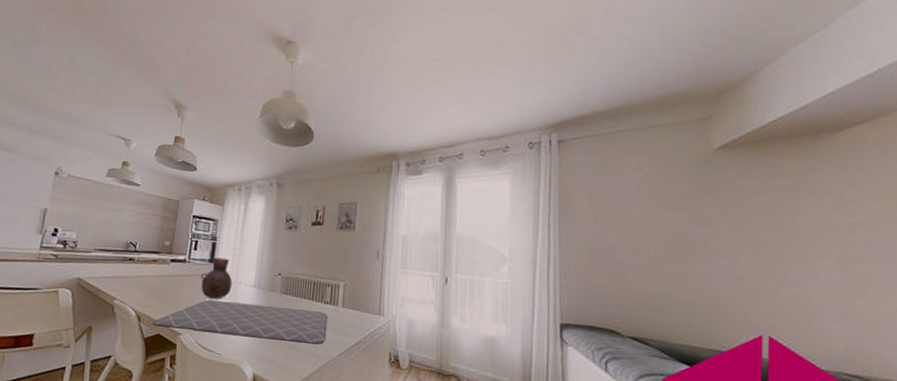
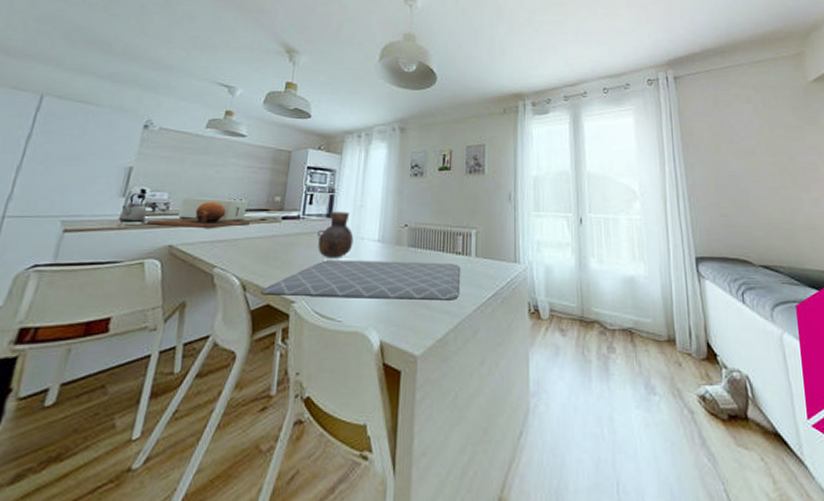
kettle: none [37,231,59,257] -> present [118,193,147,223]
chopping board: none [59,242,144,266] -> present [146,201,250,229]
toaster: none [85,236,142,261] -> present [178,196,248,222]

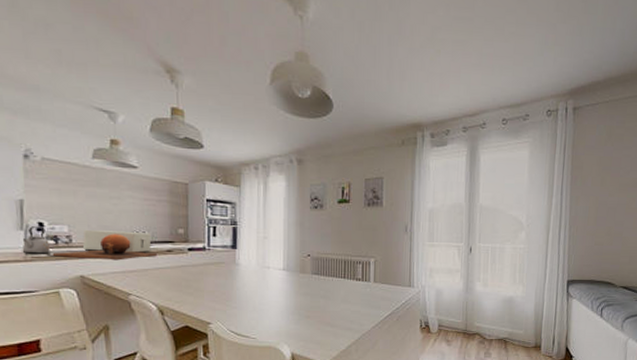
placemat: present [261,259,460,300] -> none [178,287,360,319]
vase: present [317,211,354,258] -> none [225,243,260,285]

